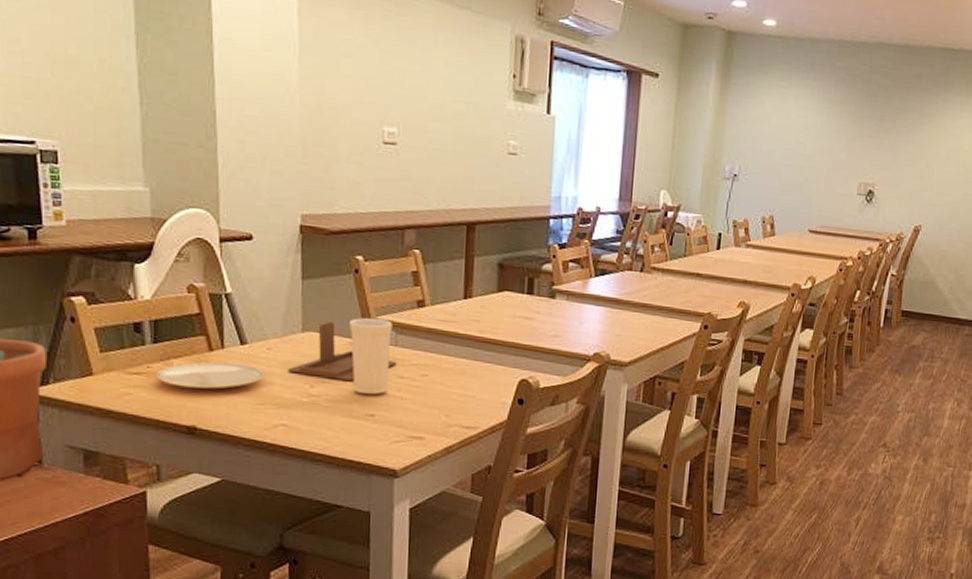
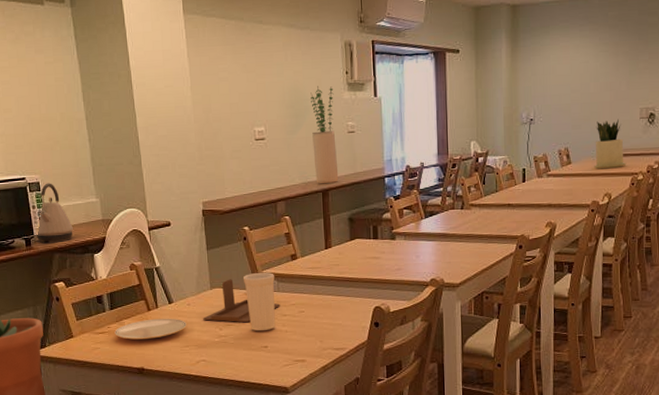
kettle: none [44,154,105,241] -> present [35,183,73,243]
vase: none [460,86,495,216] -> present [310,86,339,184]
planter: none [800,190,837,249] -> present [594,119,627,169]

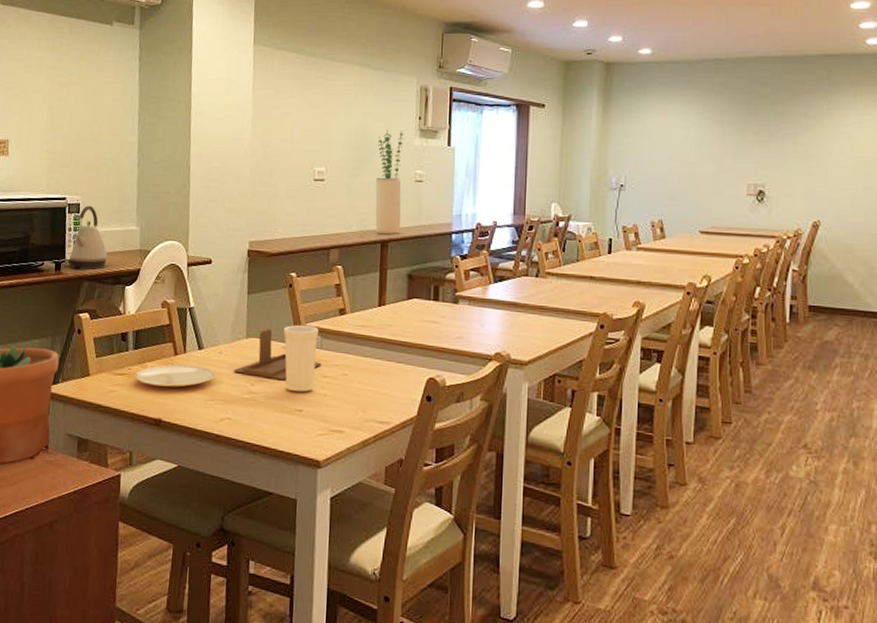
planter: present [594,119,627,169] -> none [692,193,730,248]

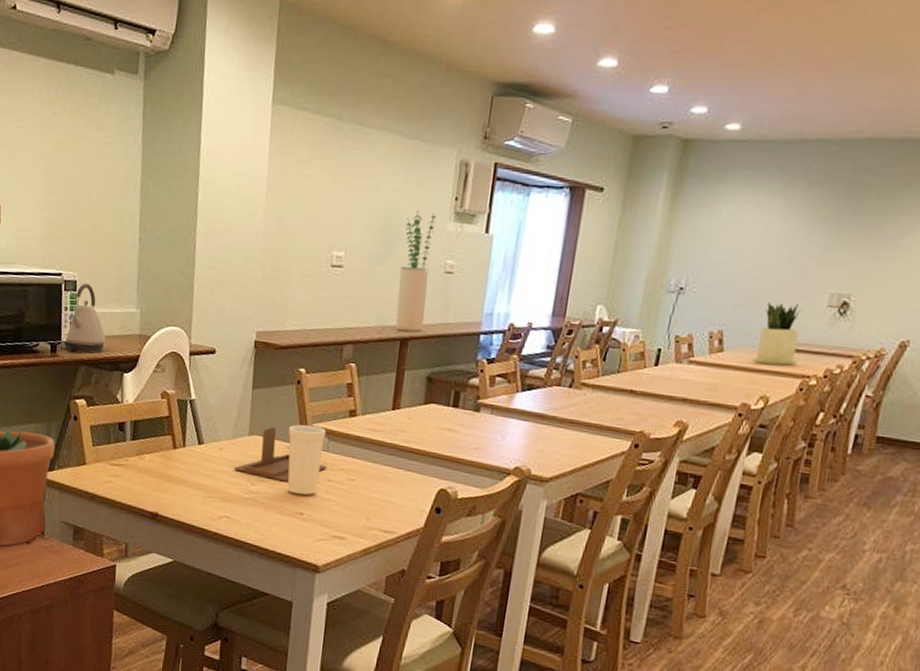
plate: present [135,364,215,387] -> none [132,458,215,482]
planter: none [692,193,730,248] -> present [752,302,801,366]

